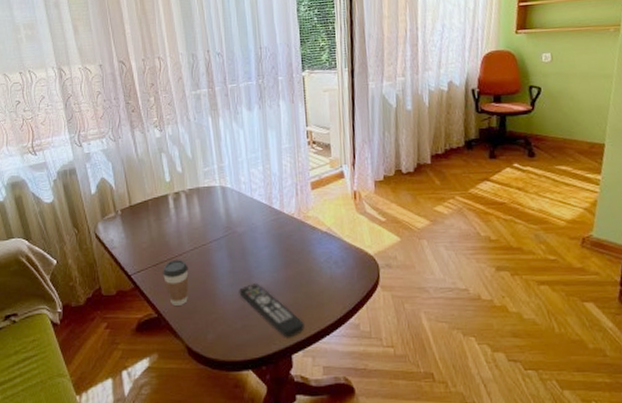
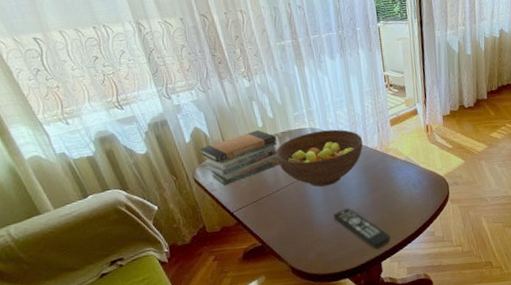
book stack: none [104,185,185,244] -> present [200,130,280,186]
coffee cup: present [162,260,189,306] -> none [262,194,289,234]
fruit bowl: none [180,189,279,255] -> present [275,129,363,187]

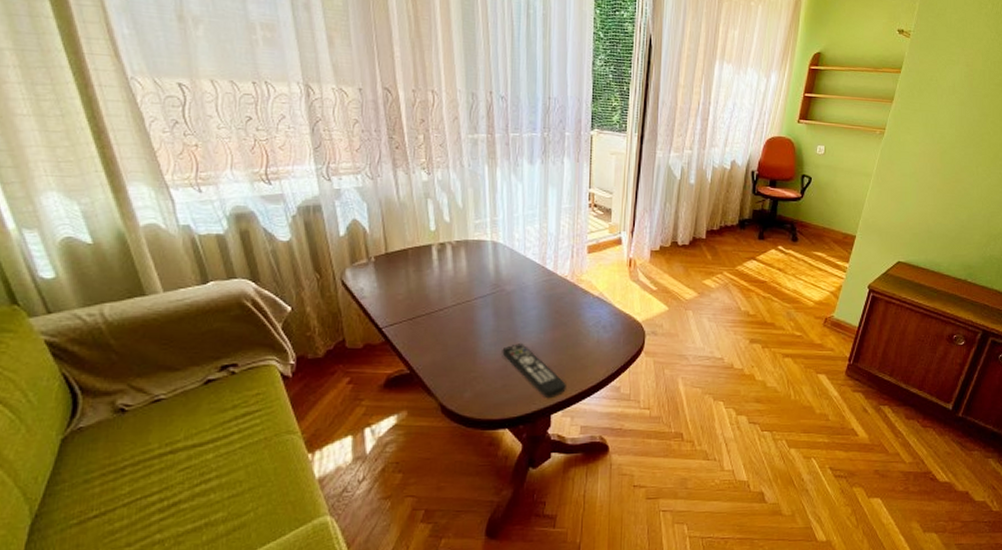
book stack: present [200,130,280,186] -> none [355,234,450,294]
fruit bowl: present [275,129,363,187] -> none [444,246,552,313]

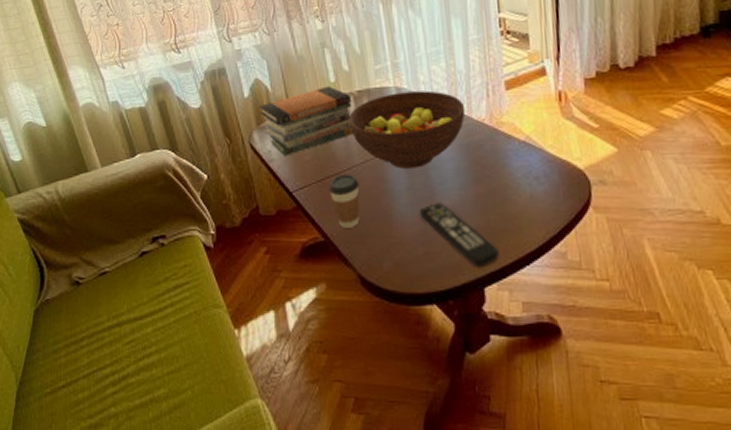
book stack: none [355,234,450,294] -> present [259,86,354,156]
coffee cup: none [418,315,449,362] -> present [328,174,360,228]
fruit bowl: none [444,246,552,313] -> present [348,90,466,169]

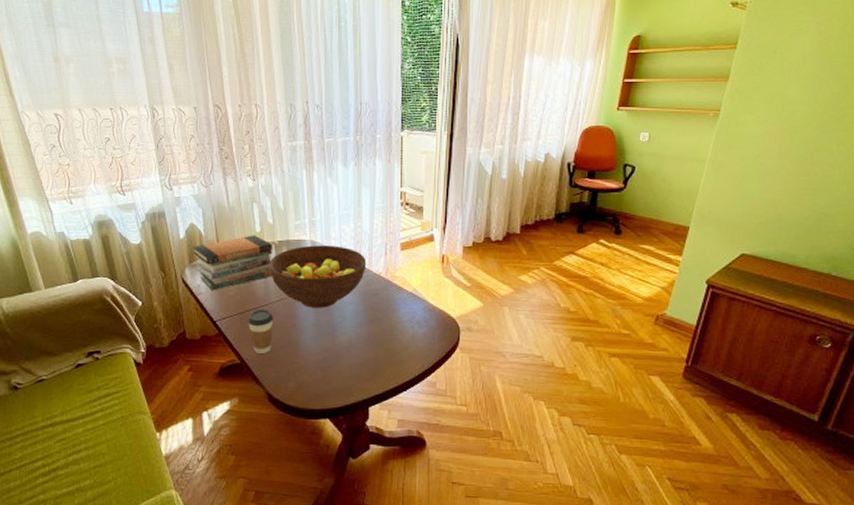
remote control: present [419,203,499,268] -> none [322,337,383,392]

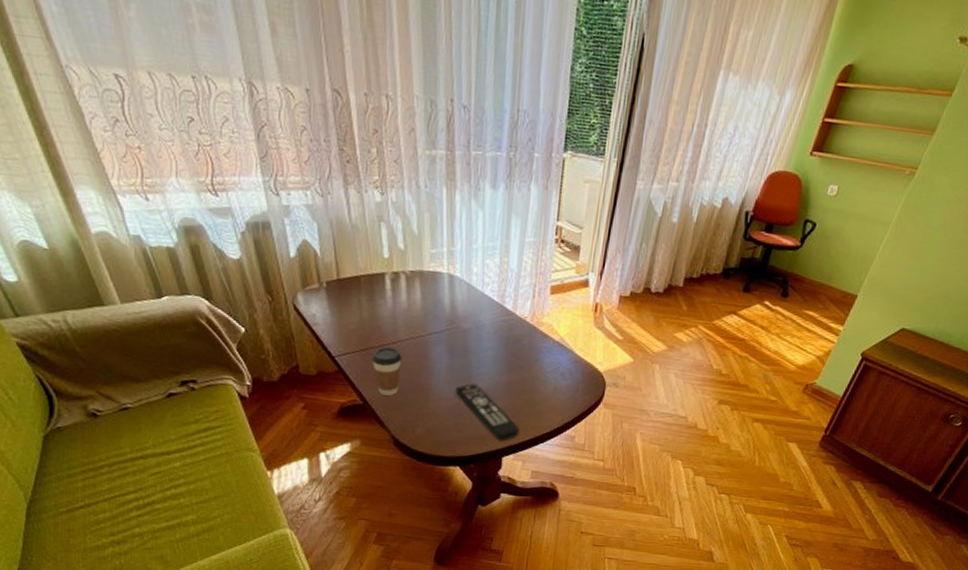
book stack: present [192,235,273,291] -> none [306,260,404,322]
fruit bowl: present [269,245,367,308] -> none [398,279,512,351]
remote control: none [322,337,383,392] -> present [455,384,520,442]

